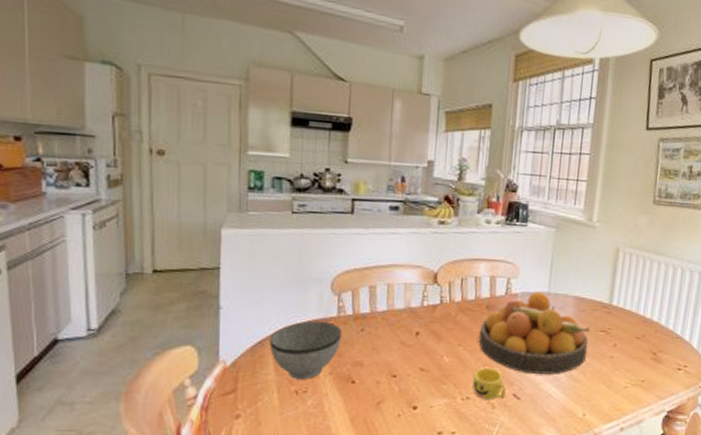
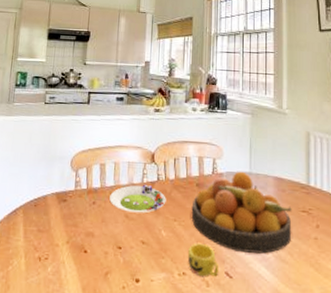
bowl: present [269,321,342,380] -> none [21,193,78,247]
salad plate: none [382,307,450,339] -> present [109,184,166,213]

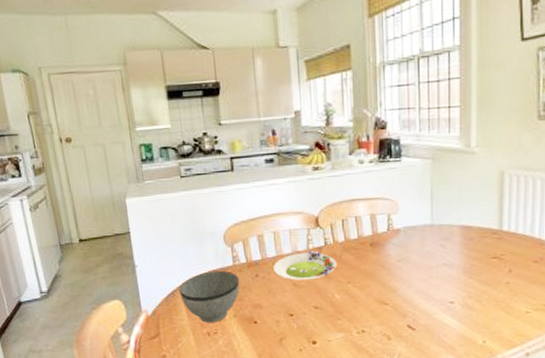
bowl: none [21,193,78,247] -> present [179,270,240,323]
cup: present [187,244,219,277] -> none [365,302,401,331]
fruit bowl: present [191,171,292,254] -> none [366,224,481,305]

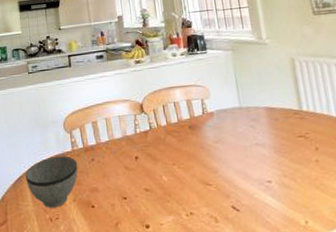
salad plate: present [273,250,337,281] -> none [106,134,162,164]

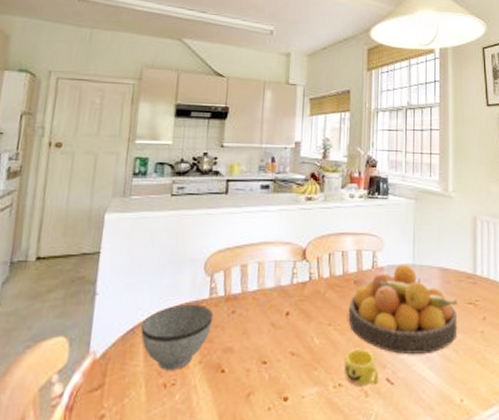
fruit bowl: none [187,107,292,185] -> present [348,263,458,354]
cup: none [191,183,226,213] -> present [343,350,380,385]

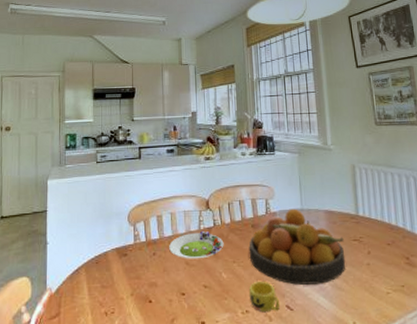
bowl: present [140,304,214,370] -> none [84,248,139,302]
salad plate: none [252,285,320,320] -> present [169,230,224,259]

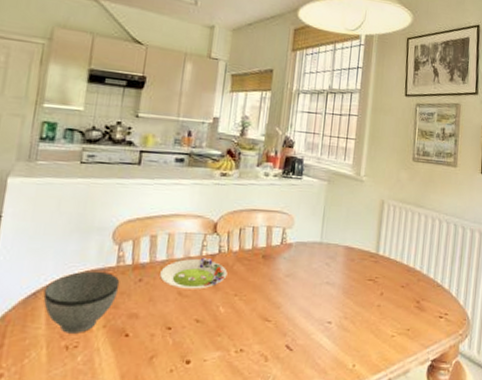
bowl: none [84,248,139,302] -> present [43,271,120,333]
cup: present [248,282,280,312] -> none [246,319,280,351]
fruit bowl: present [249,208,346,285] -> none [254,241,359,324]

